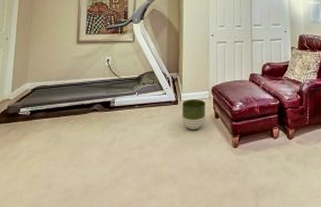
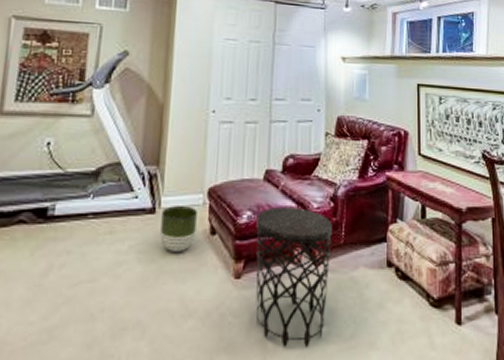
side table: none [246,99,300,196] -> present [255,207,332,348]

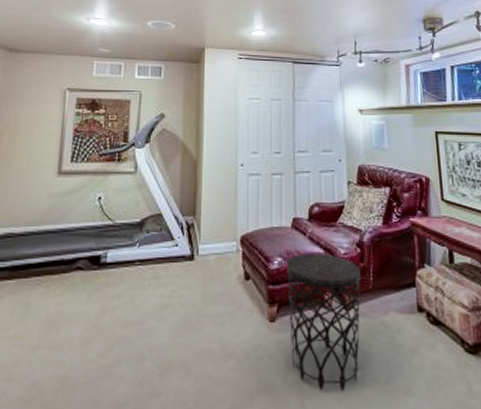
planter: present [160,206,197,251] -> none [199,253,232,296]

